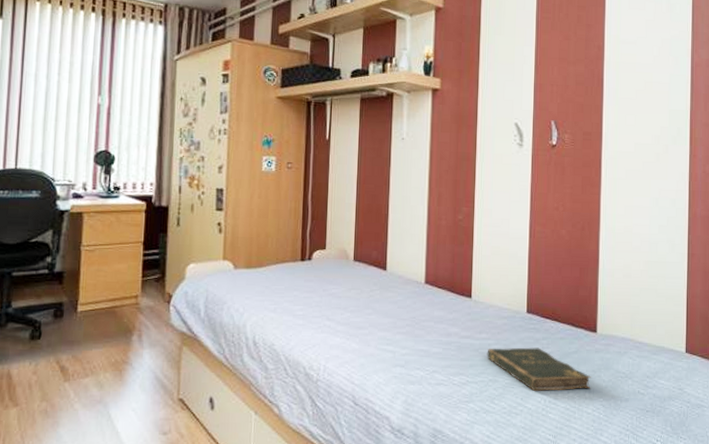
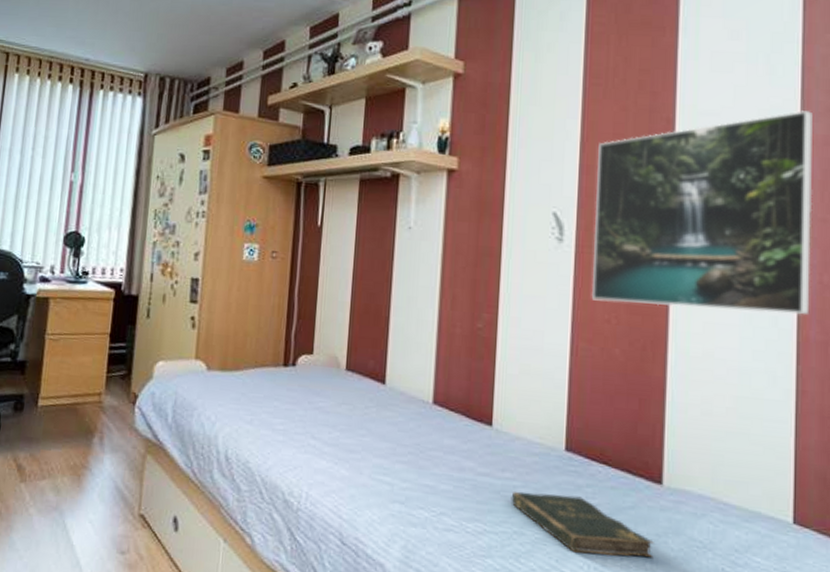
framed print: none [544,39,700,197] -> present [591,110,813,316]

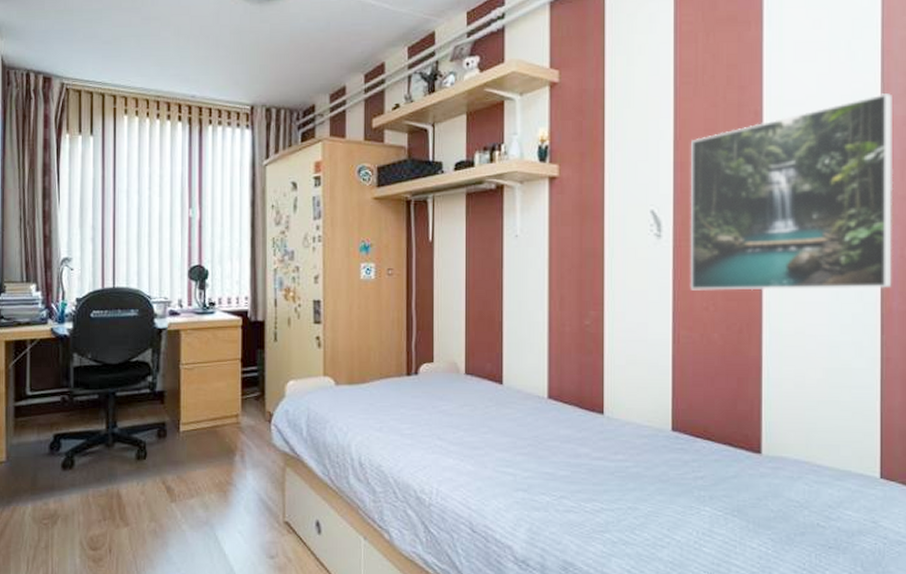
bible: present [511,491,654,559] -> none [624,470,755,522]

